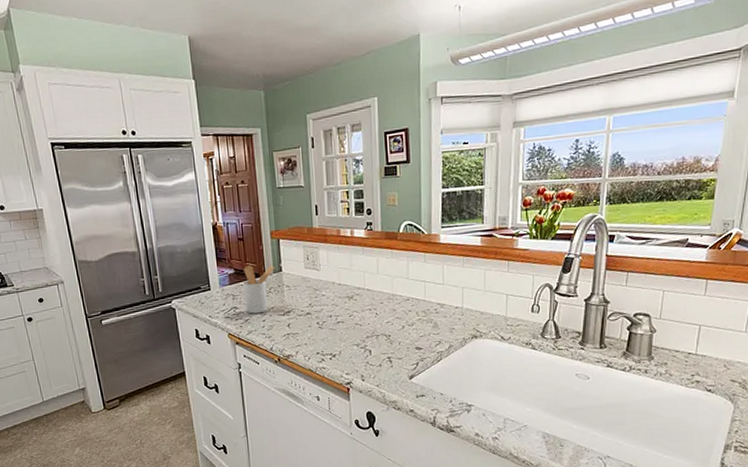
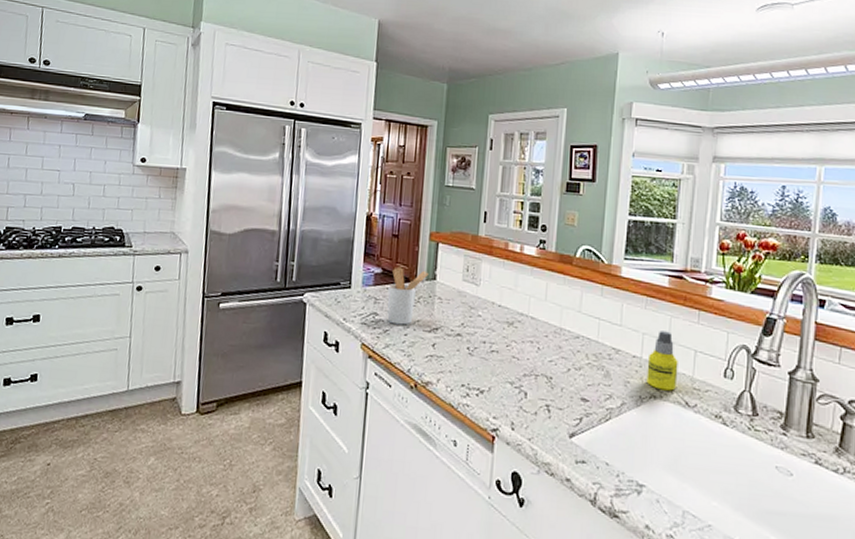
bottle: none [467,282,494,331] -> present [646,331,678,391]

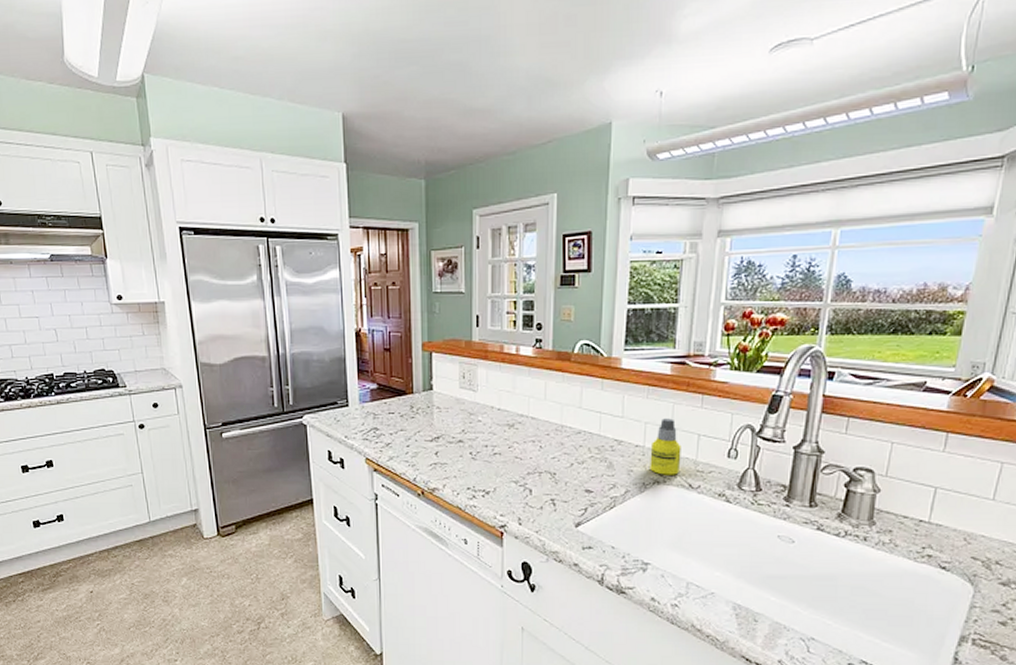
utensil holder: present [387,267,429,325] -> none [386,380,425,437]

